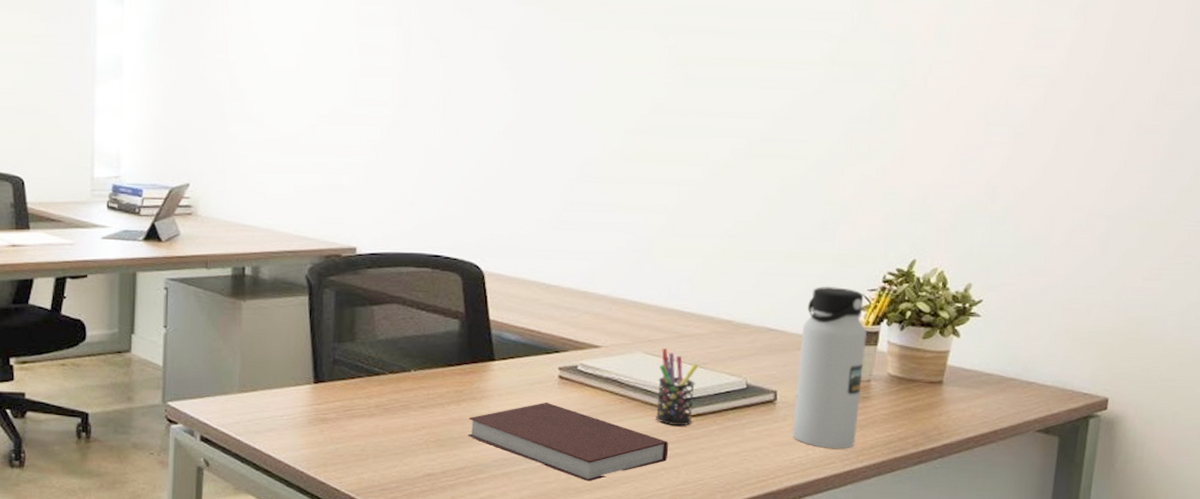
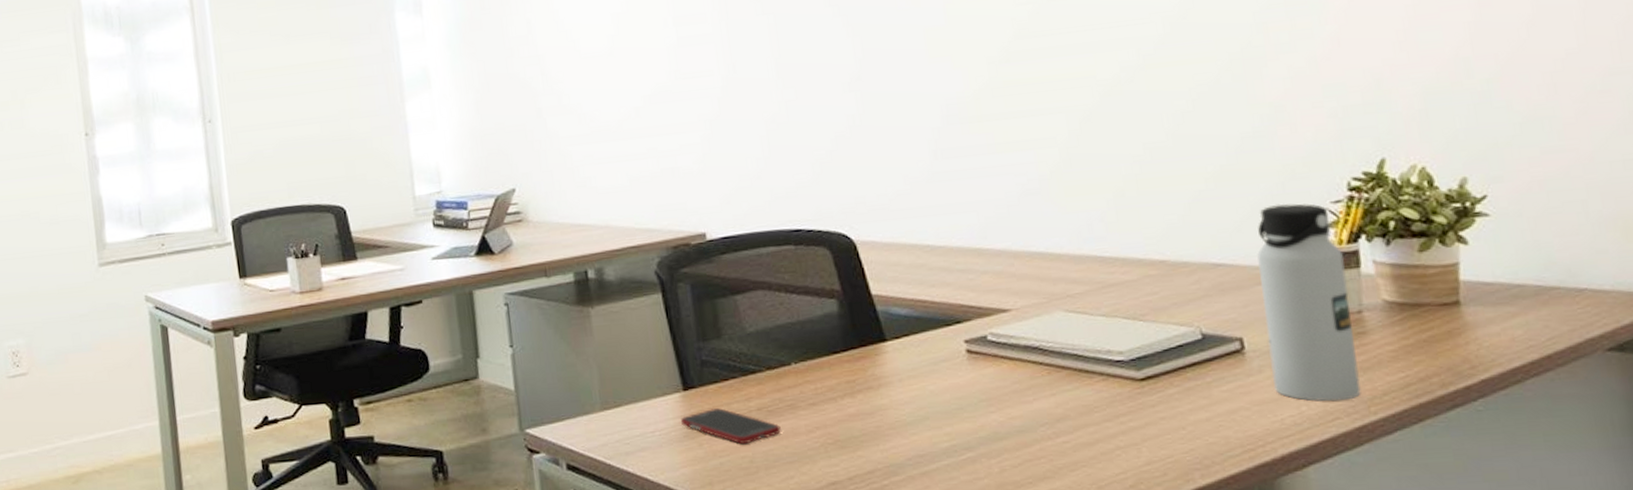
cell phone: none [308,402,393,434] -> present [681,408,781,444]
notebook: present [467,402,669,482] -> none [868,382,1121,473]
pen holder: present [656,349,699,426] -> none [1086,303,1143,394]

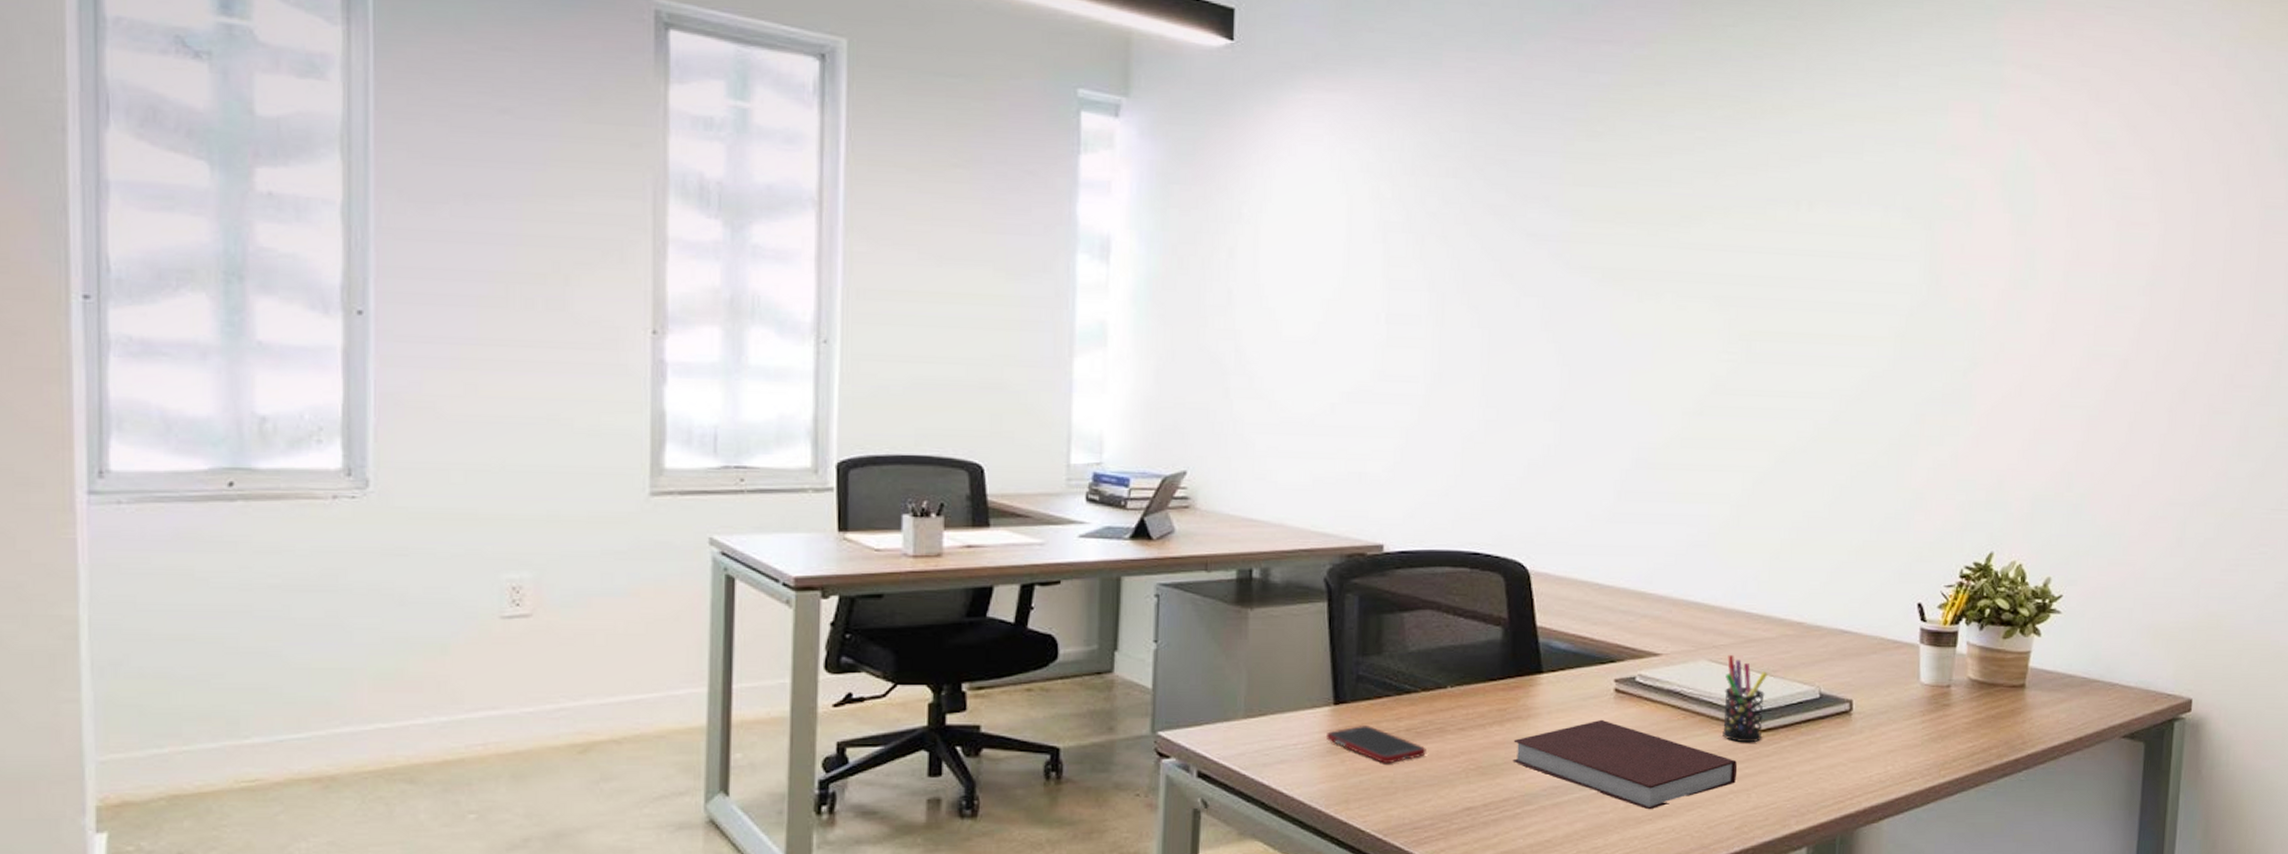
notebook: none [868,382,1121,473] -> present [1512,719,1738,810]
pen holder: none [1086,303,1143,394] -> present [1722,655,1768,743]
water bottle: present [1257,203,1361,402] -> none [1869,582,1945,764]

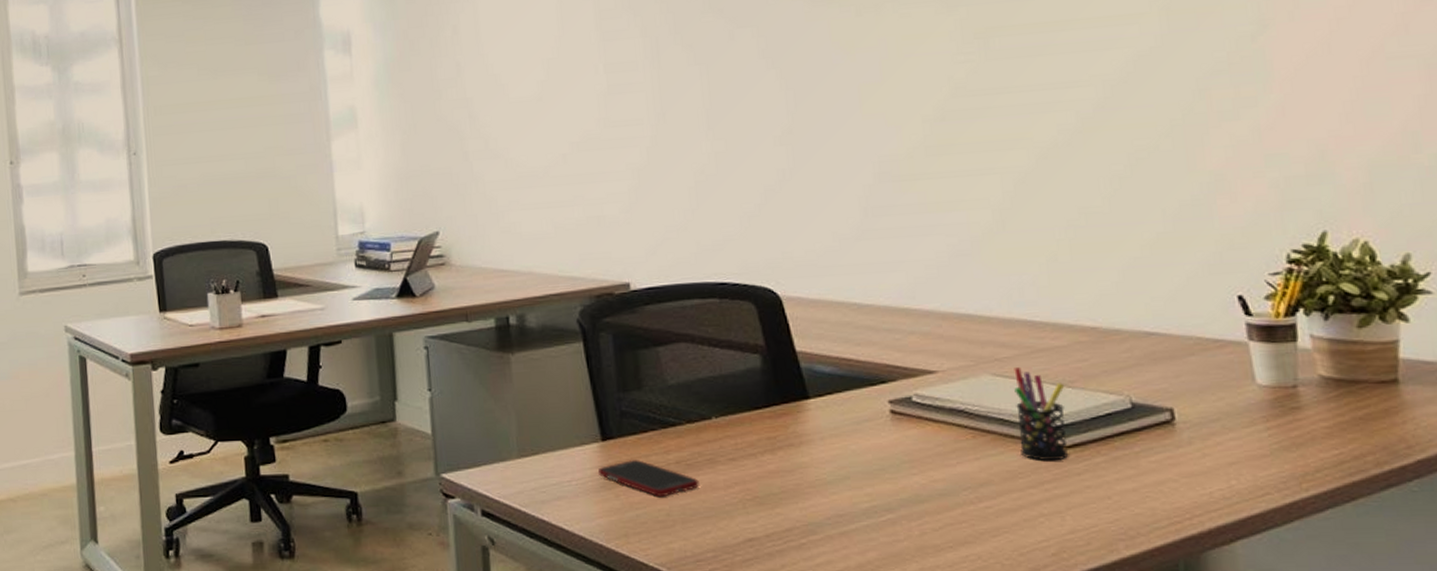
notebook: present [1512,719,1738,810] -> none [788,443,1045,537]

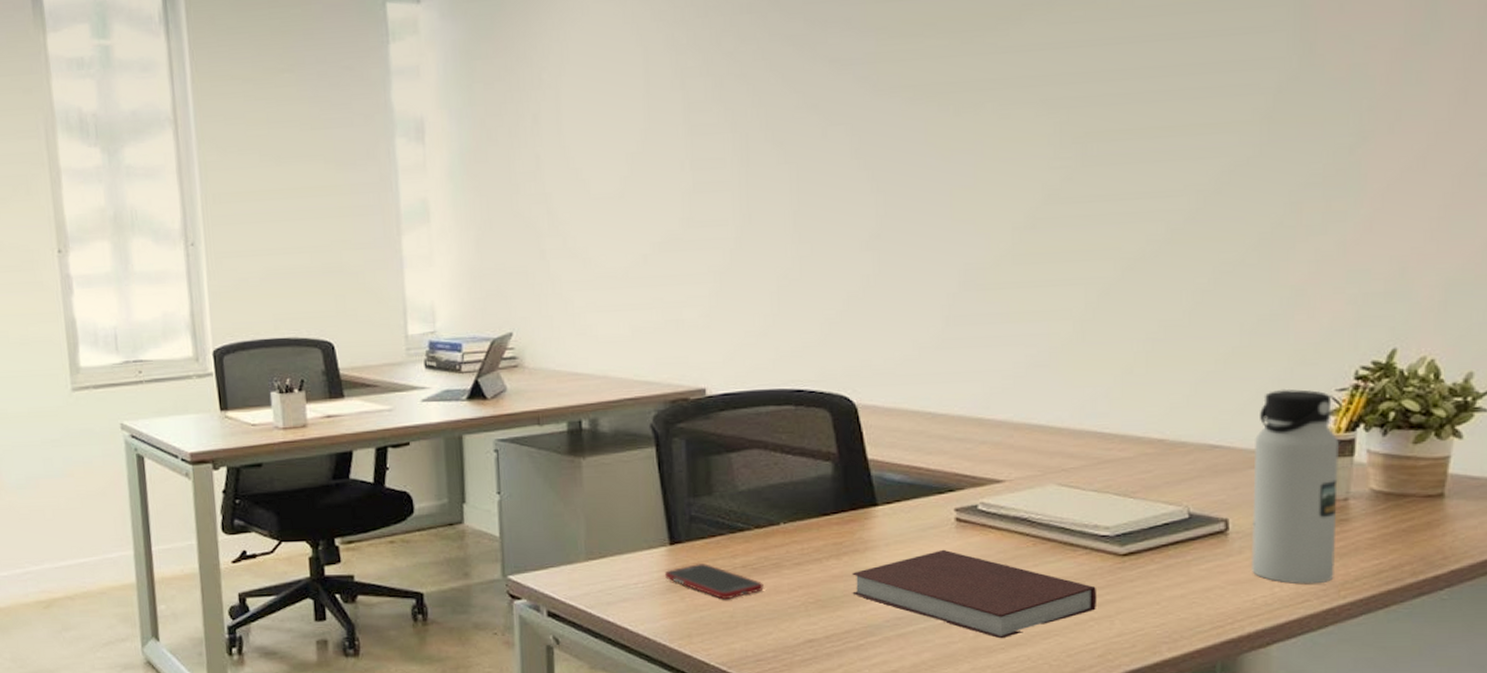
notebook: none [788,443,1045,537] -> present [852,549,1097,639]
pen holder: present [1014,367,1069,461] -> none [1078,478,1127,568]
water bottle: none [1191,274,1293,477] -> present [1250,389,1339,585]

